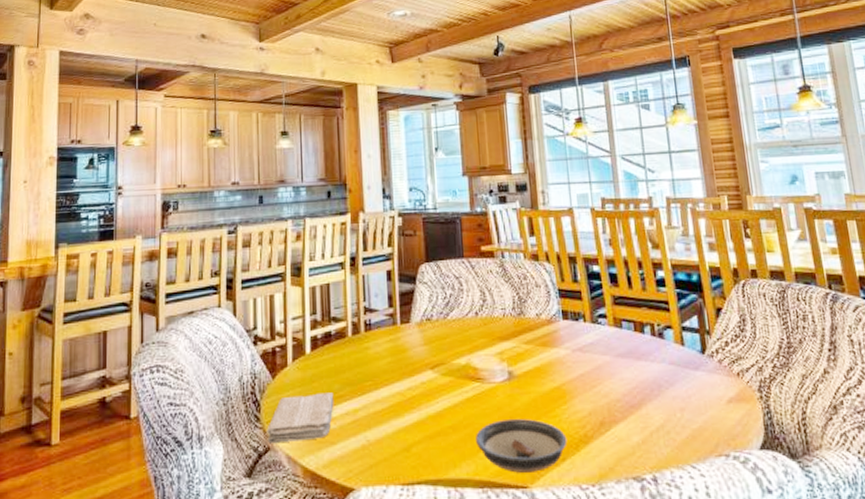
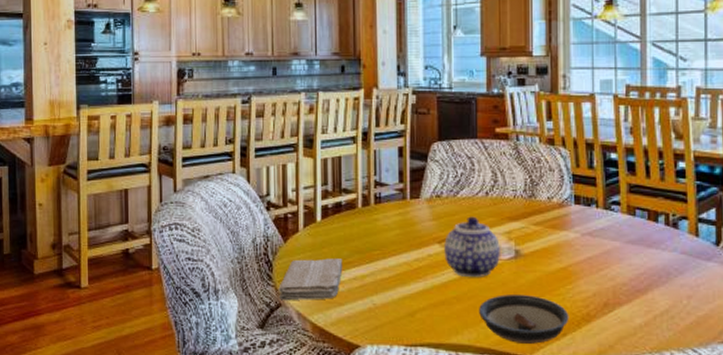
teapot: none [437,338,494,405] -> present [444,216,500,278]

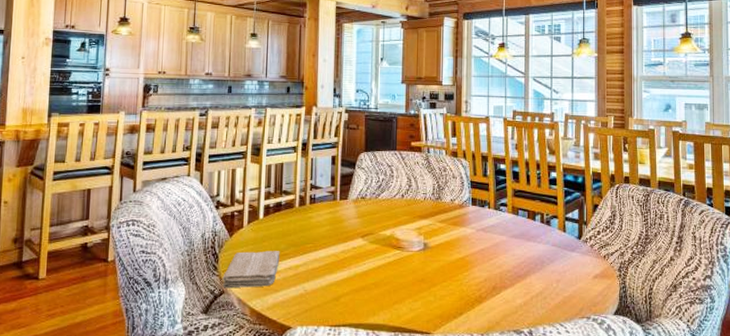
teapot: present [444,216,500,278] -> none [366,215,412,267]
saucer: present [479,295,569,344] -> none [393,281,465,322]

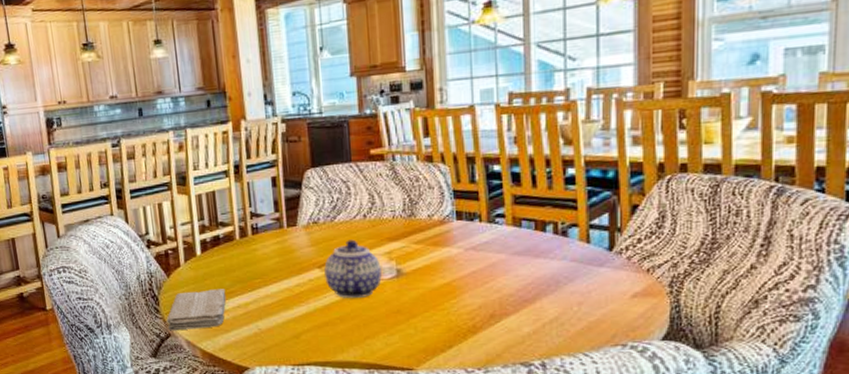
teapot: none [366,215,412,267] -> present [324,239,382,299]

